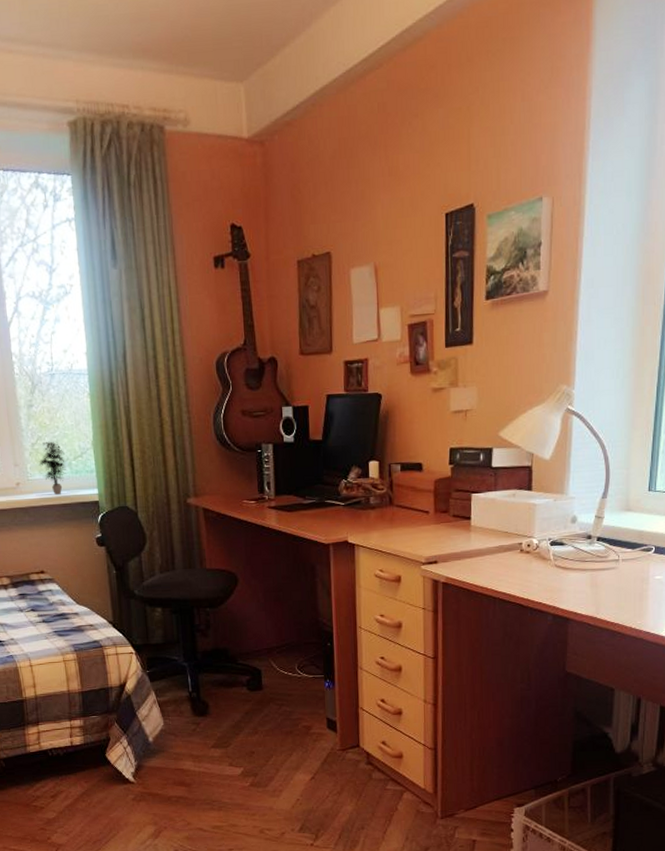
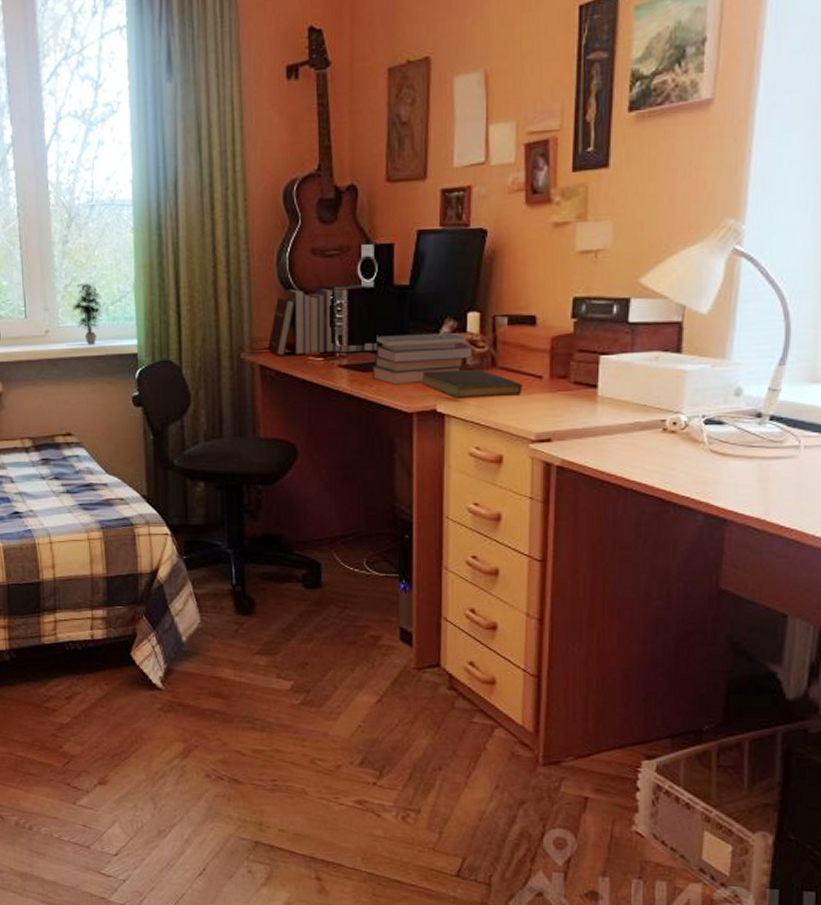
books: none [209,439,300,501] -> present [267,283,378,357]
books: none [296,478,375,522] -> present [372,333,473,385]
book: none [335,505,414,532] -> present [422,366,523,400]

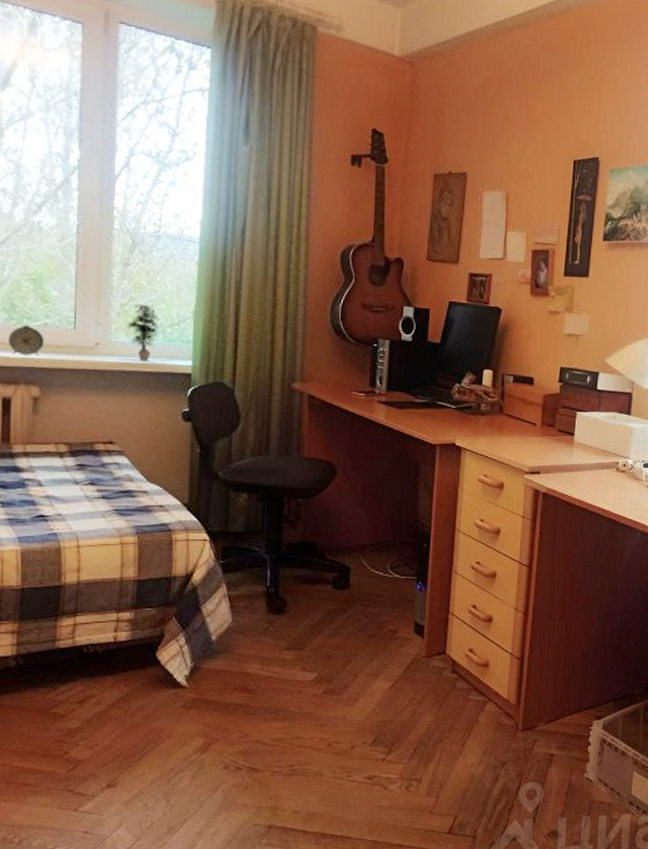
books: present [267,283,378,357] -> none [316,333,412,393]
books: present [372,333,473,385] -> none [405,380,486,422]
book: present [422,366,523,400] -> none [445,412,521,438]

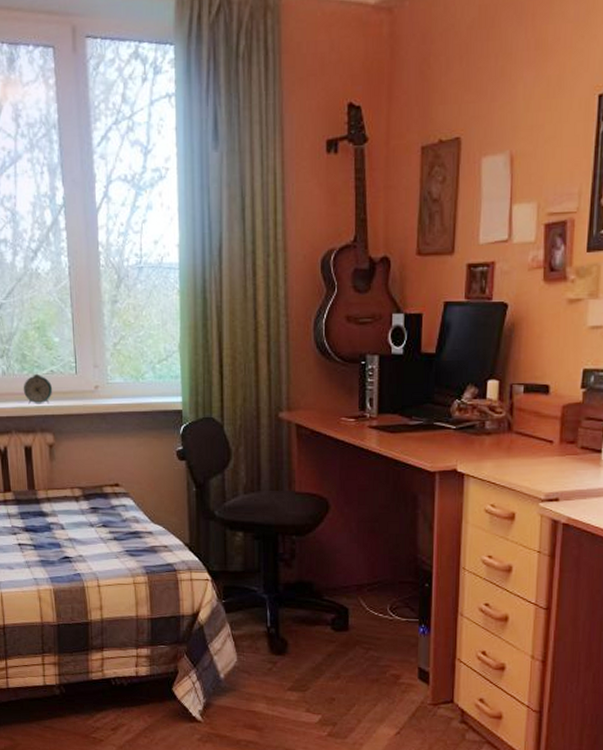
plant: present [126,303,160,361] -> none [120,341,150,401]

